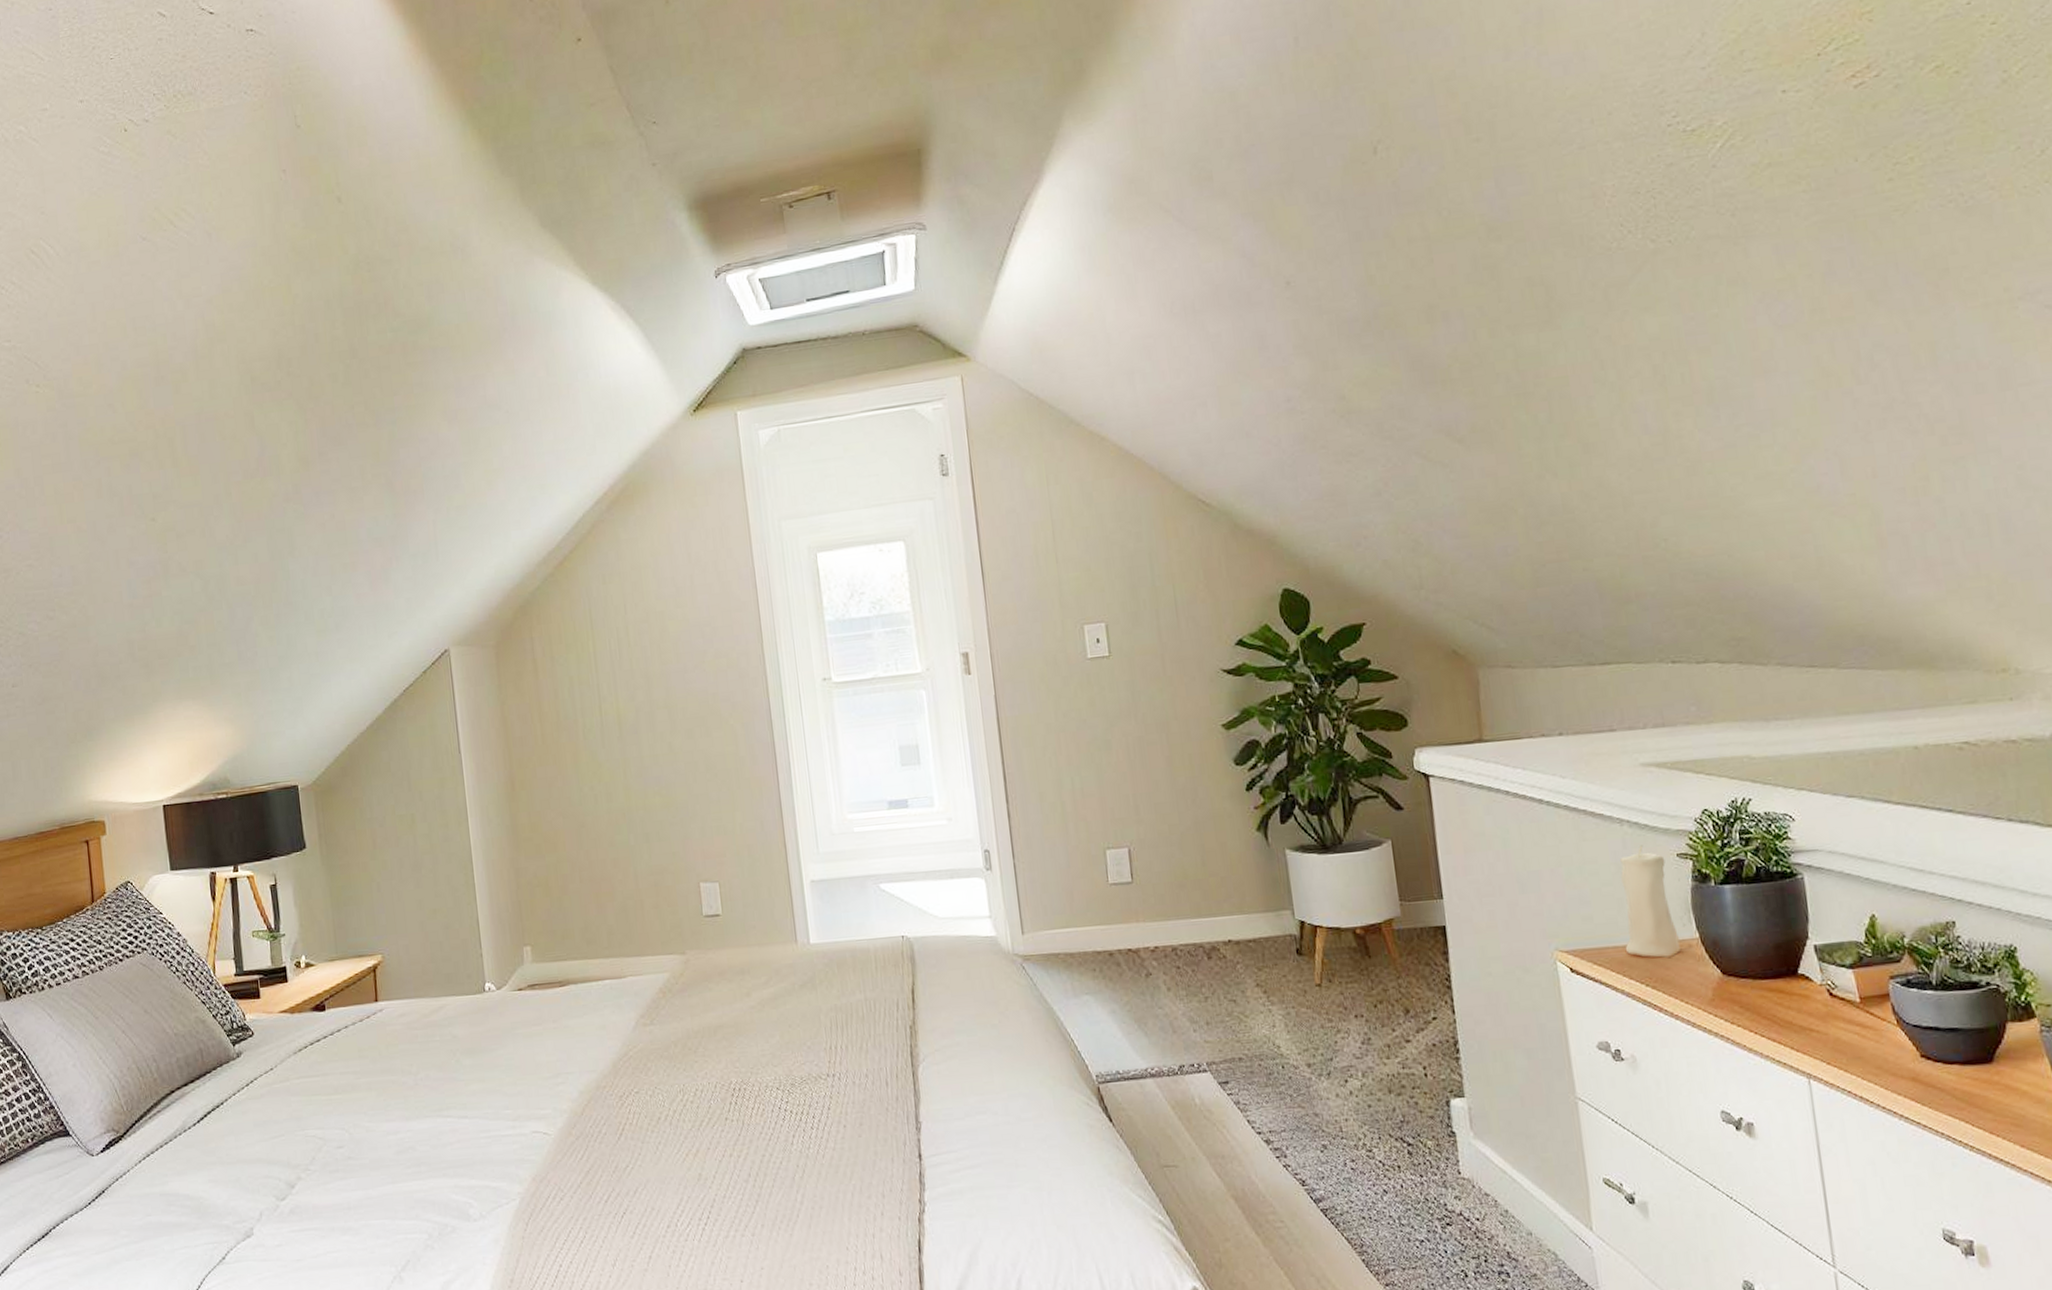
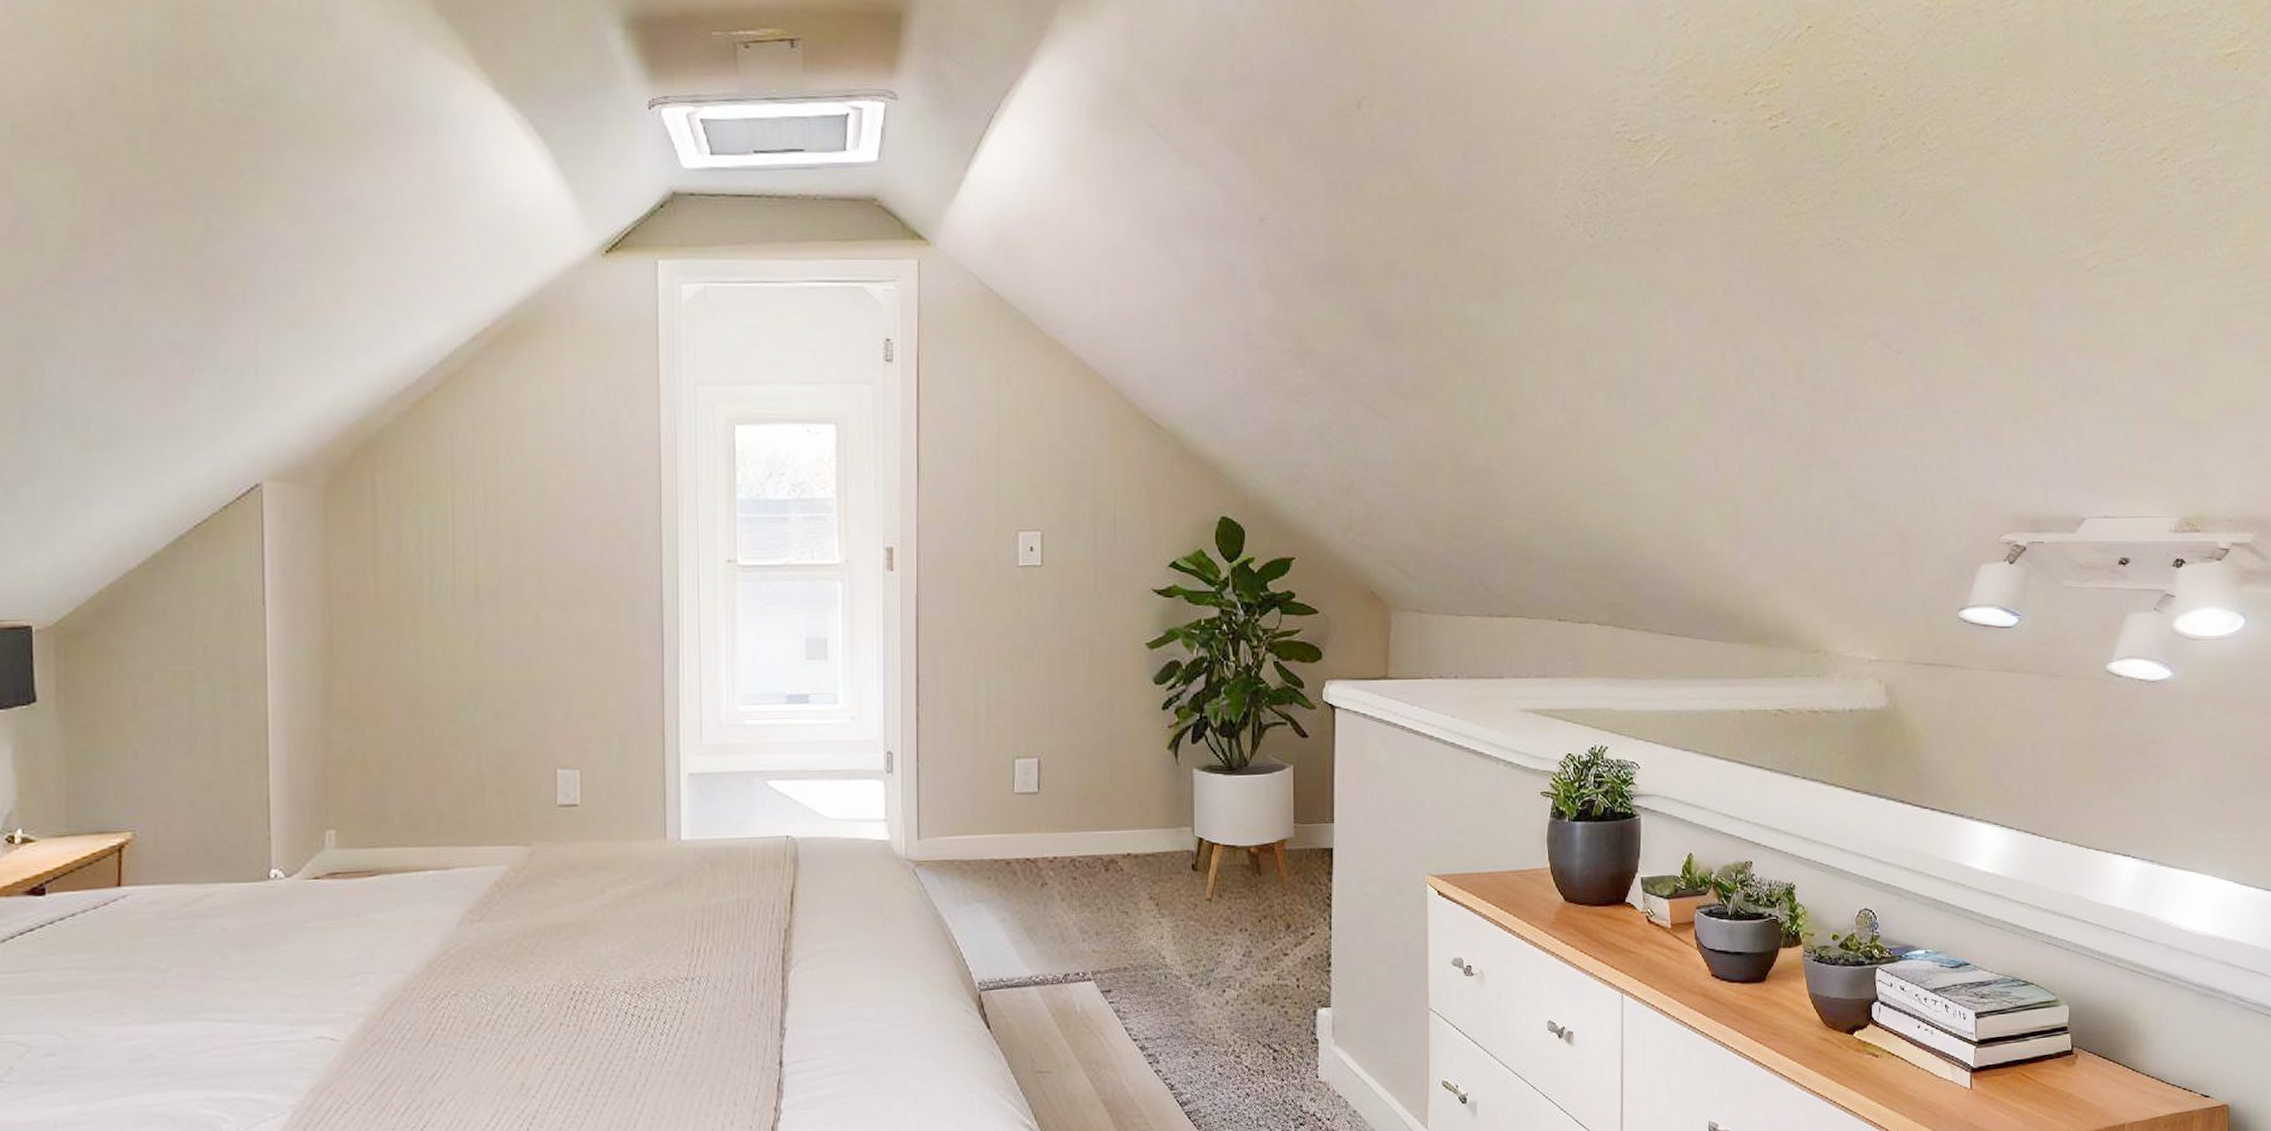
candle: present [1620,845,1680,959] -> none [1487,782,1533,885]

